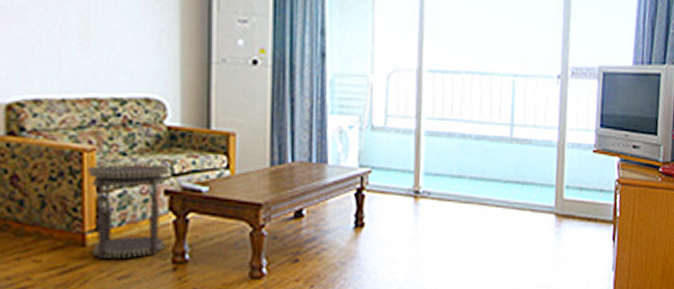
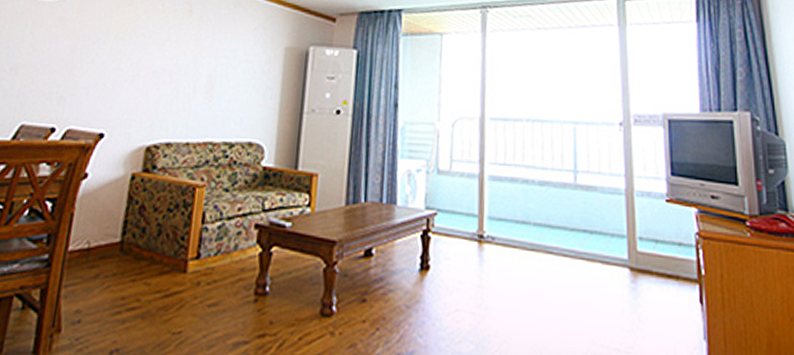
side table: present [87,163,170,260] -> none [190,198,262,287]

